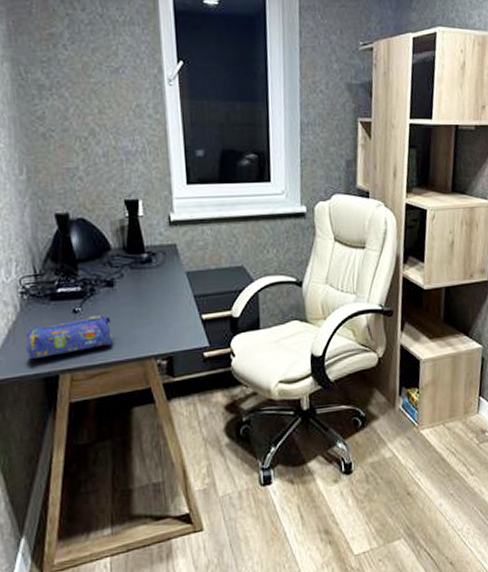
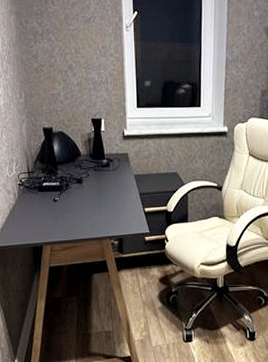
pencil case: present [24,315,112,360] -> none [20,204,80,234]

